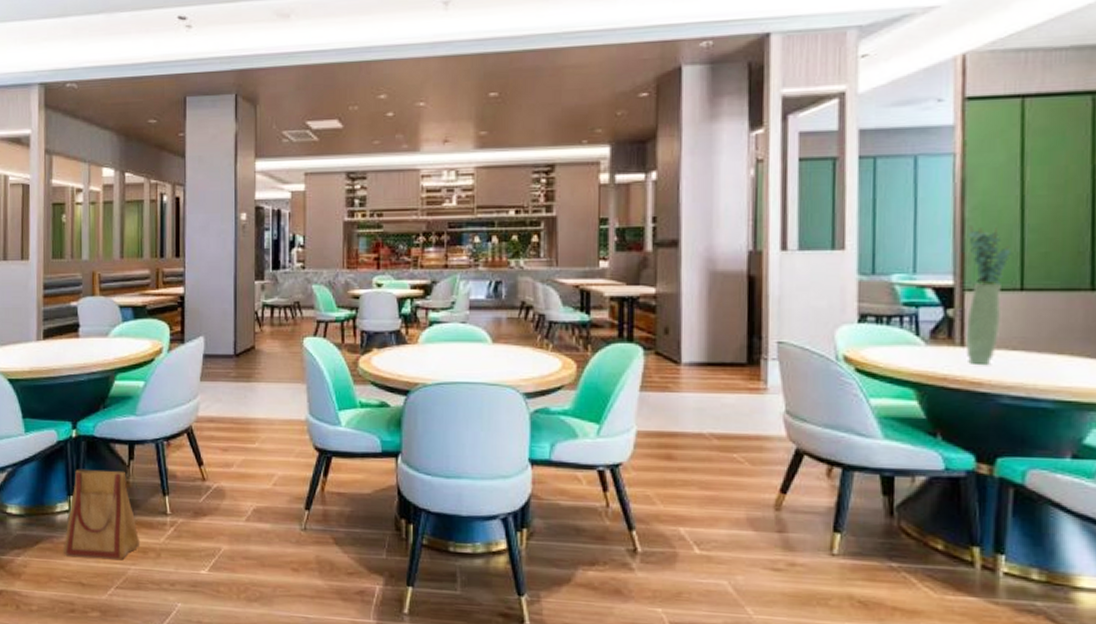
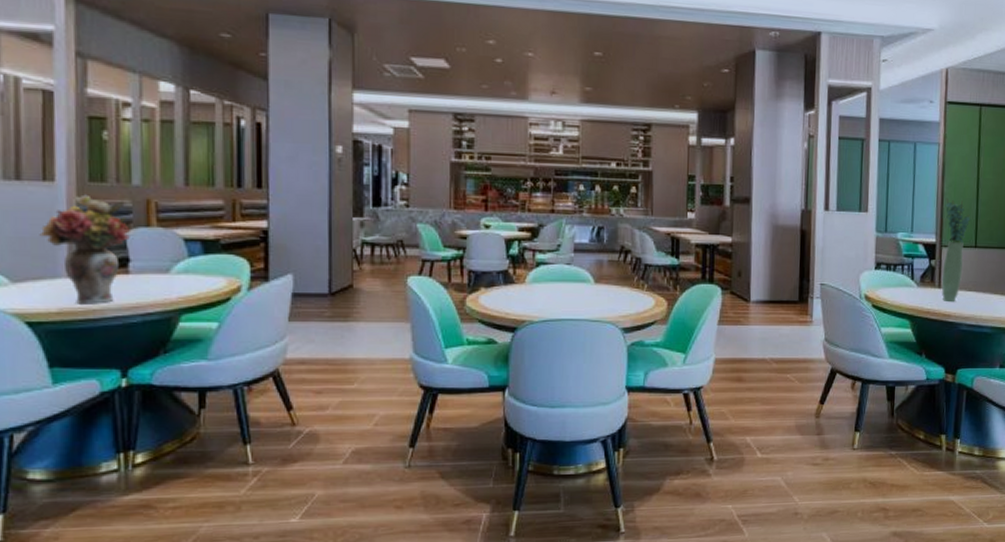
flower arrangement: none [18,270,80,364] -> present [39,194,130,304]
shopping bag: present [64,469,140,560] -> none [111,421,215,522]

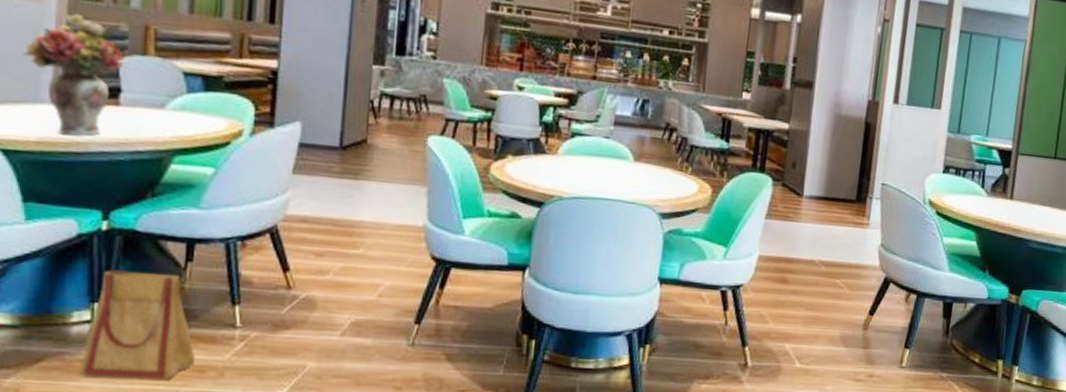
shopping bag: none [111,421,215,522] -> present [80,269,196,381]
vase: present [941,199,971,303] -> none [1013,102,1053,217]

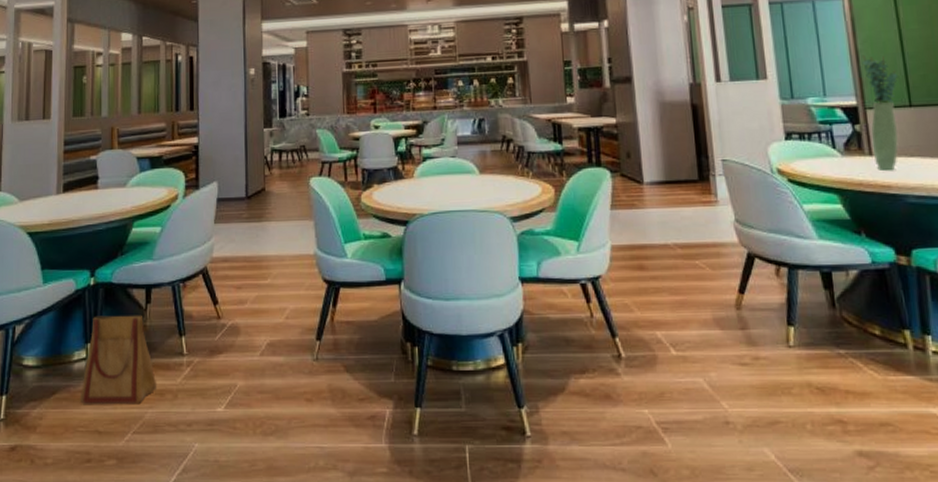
flower arrangement: present [23,13,124,136] -> none [39,127,99,216]
vase: none [1013,102,1053,217] -> present [861,56,899,171]

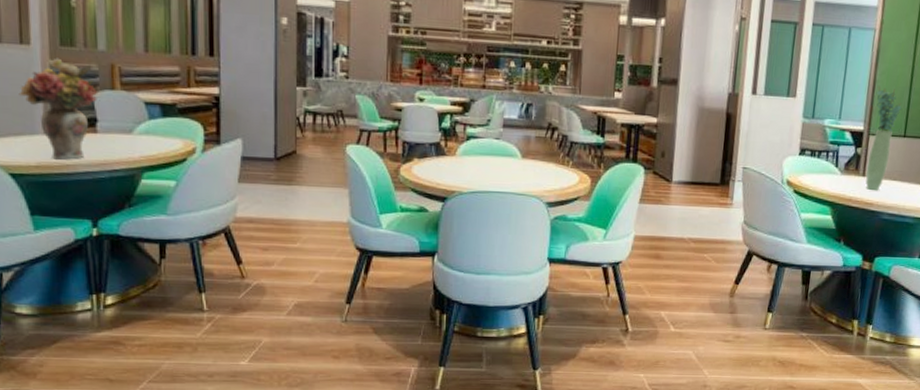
flower arrangement: none [39,127,99,216] -> present [18,57,97,160]
shopping bag: present [80,315,157,405] -> none [87,267,175,356]

